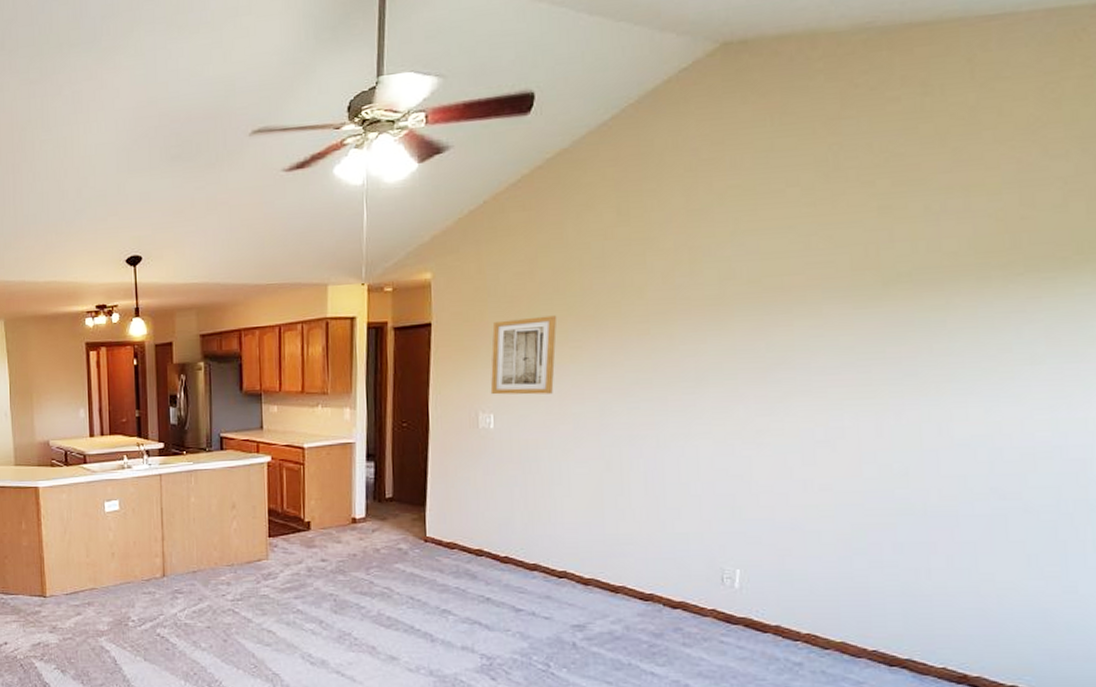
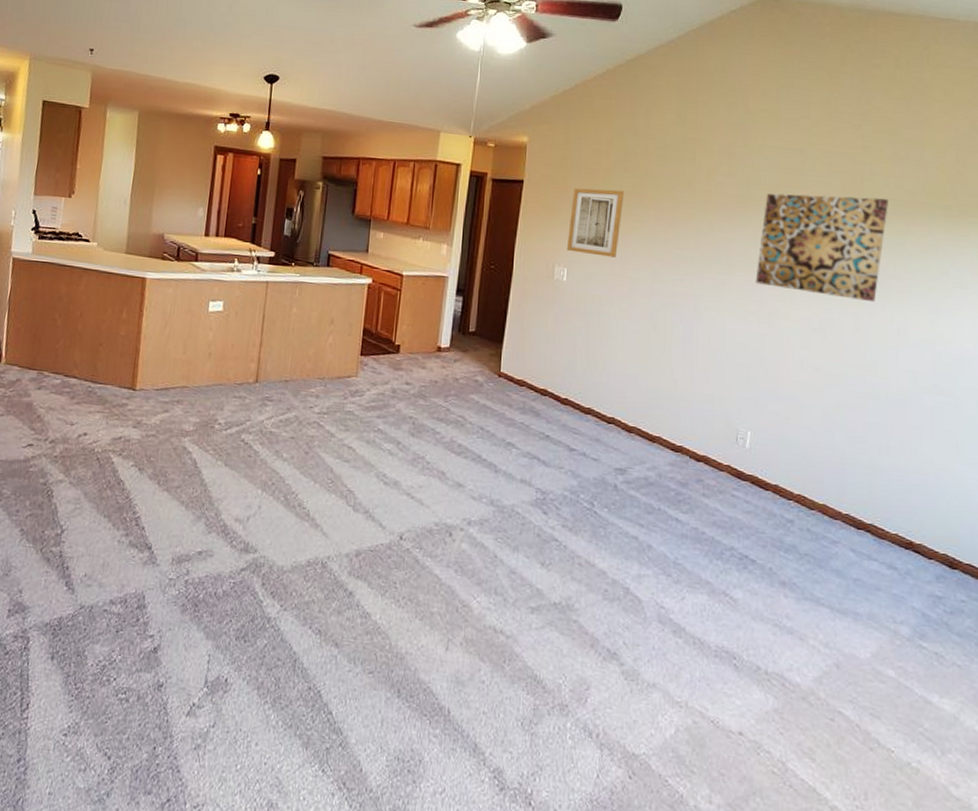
wall art: none [735,268,918,400] -> present [755,193,888,303]

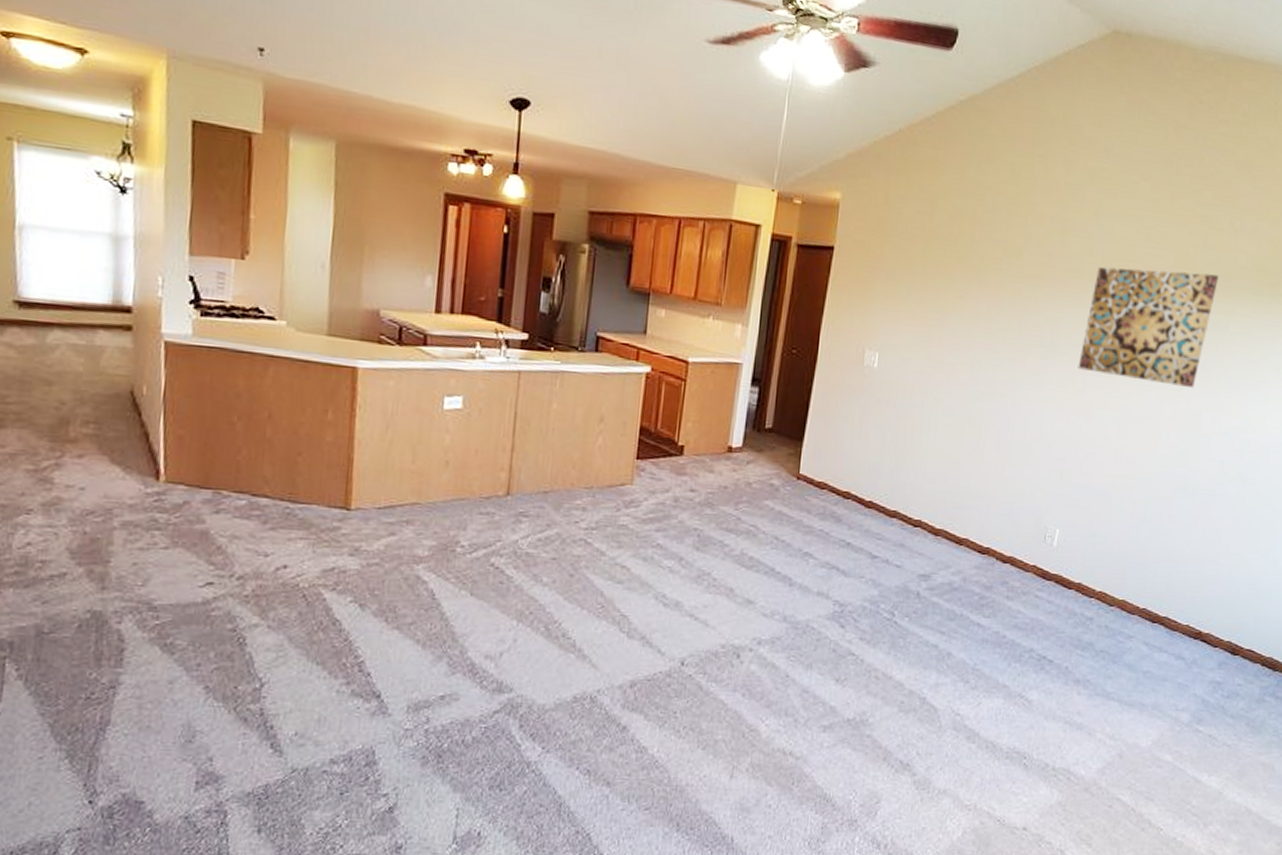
wall art: present [566,188,624,258] -> none [879,257,947,340]

